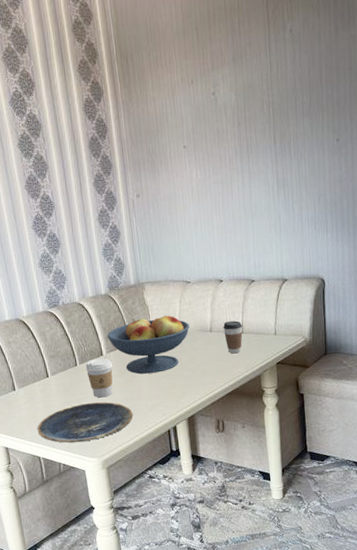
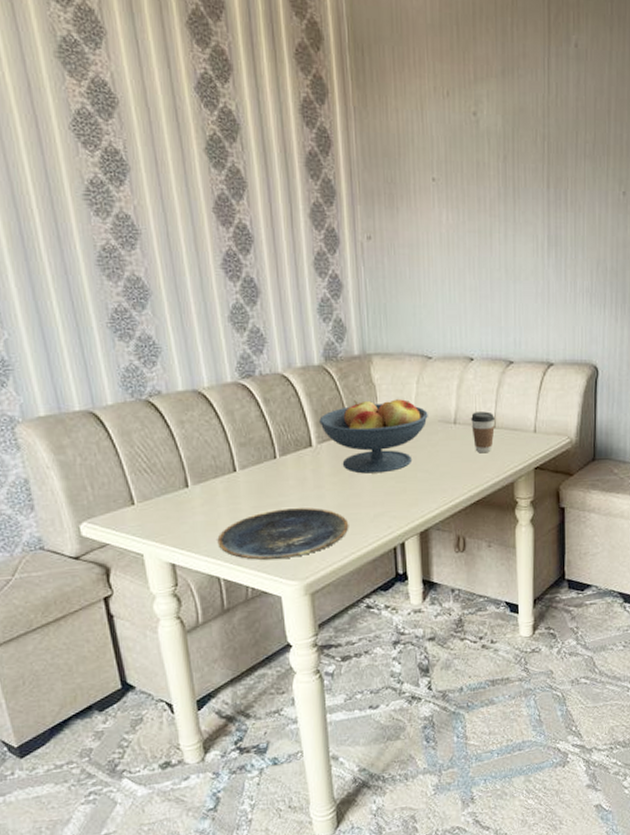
coffee cup: present [86,358,113,398] -> none [288,450,324,502]

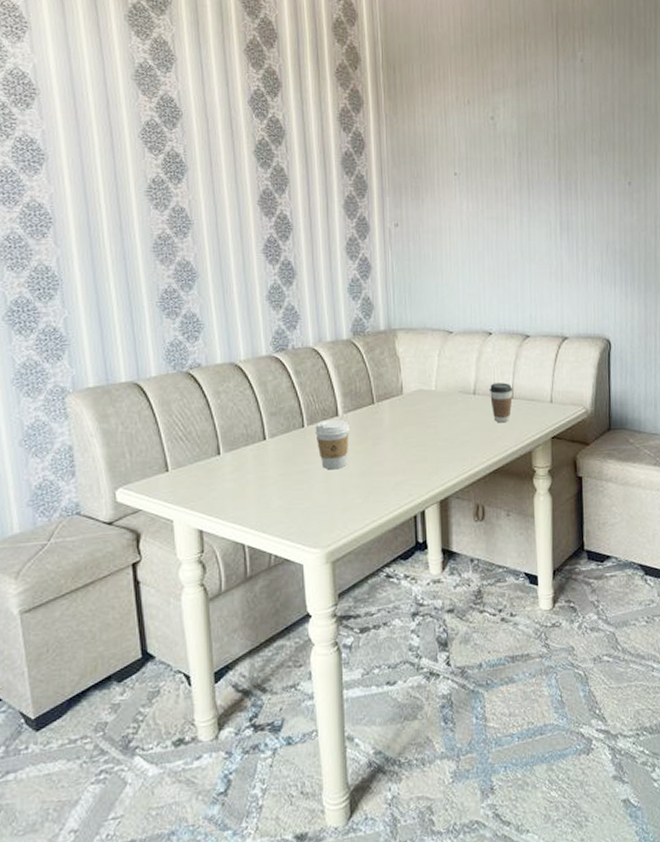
plate: present [217,508,349,560] -> none [244,475,371,527]
coffee cup: none [288,450,324,502] -> present [315,419,349,470]
fruit bowl: present [319,399,428,474] -> none [346,371,449,442]

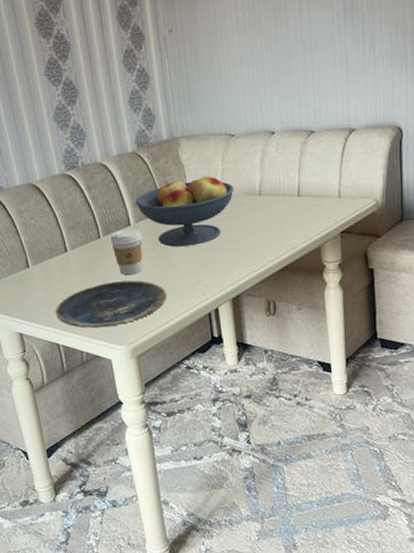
plate: none [244,475,371,527] -> present [55,280,167,328]
fruit bowl: none [346,371,449,442] -> present [135,176,234,247]
coffee cup: present [490,383,513,423] -> none [275,181,299,222]

